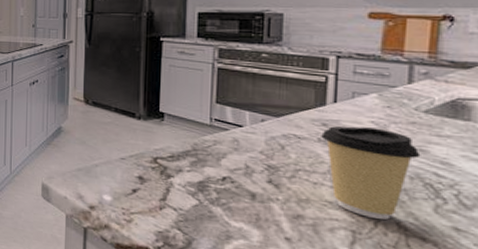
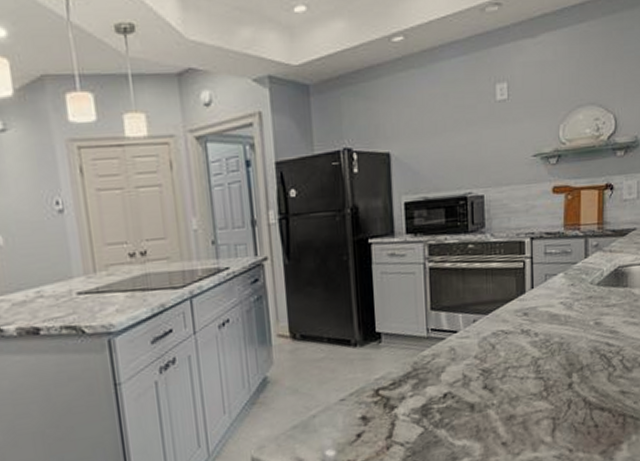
coffee cup: present [321,126,421,220] -> none [523,308,597,401]

